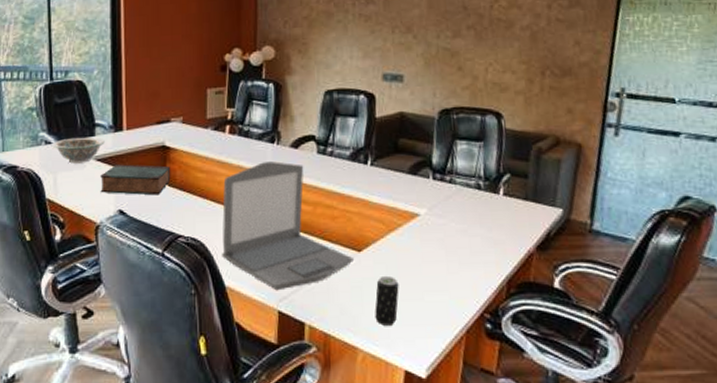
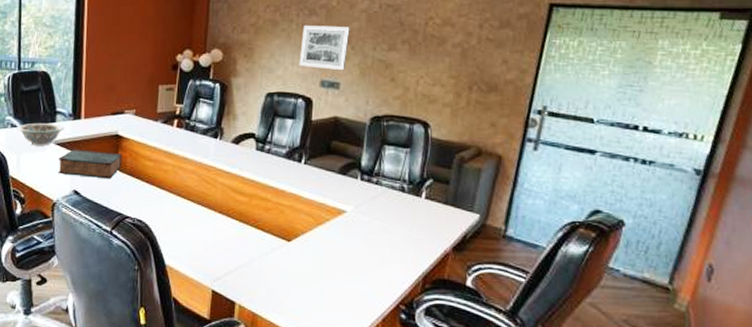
laptop: present [222,160,353,291] -> none [164,154,283,272]
wall art: none [358,14,411,62] -> present [299,25,350,71]
beverage can: present [375,277,399,326] -> none [300,266,323,310]

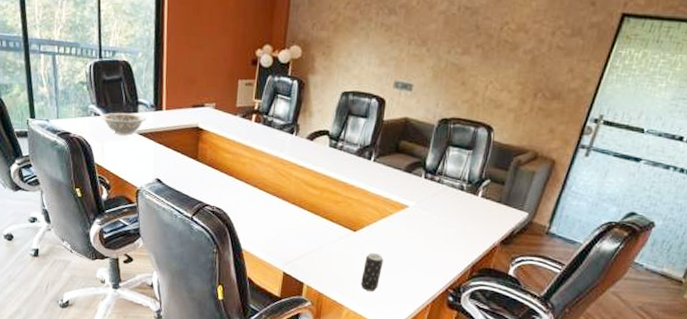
book: present [58,149,122,179] -> none [141,139,203,169]
wall art: present [299,25,350,71] -> none [375,24,427,73]
beverage can: none [300,266,323,310] -> present [361,253,384,291]

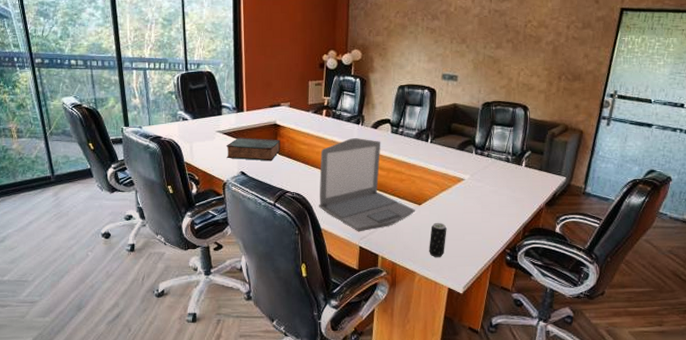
decorative bowl: present [100,112,146,136] -> none [188,116,229,136]
book: none [141,139,203,169] -> present [226,137,281,161]
laptop: none [241,149,349,256] -> present [319,137,415,232]

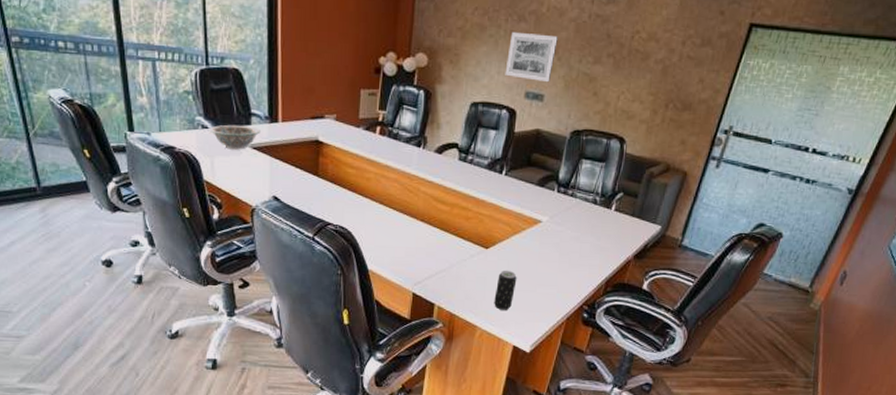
decorative bowl: none [188,116,229,136] -> present [209,124,260,150]
book: present [226,137,281,161] -> none [256,154,323,186]
laptop: present [319,137,415,232] -> none [367,163,481,276]
wall art: none [424,28,465,66] -> present [505,31,558,83]

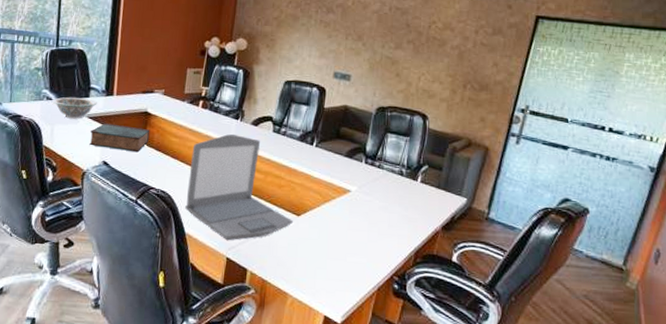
book: none [256,154,323,186] -> present [89,123,150,153]
laptop: none [367,163,481,276] -> present [185,133,293,241]
beverage can: present [494,271,517,310] -> none [305,238,327,278]
wall art: present [505,31,558,83] -> none [315,21,362,65]

